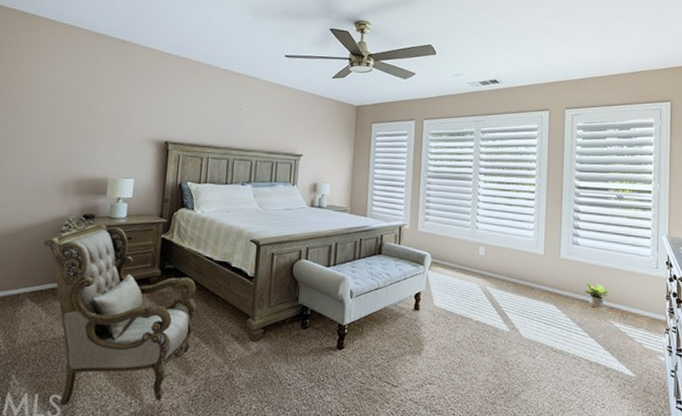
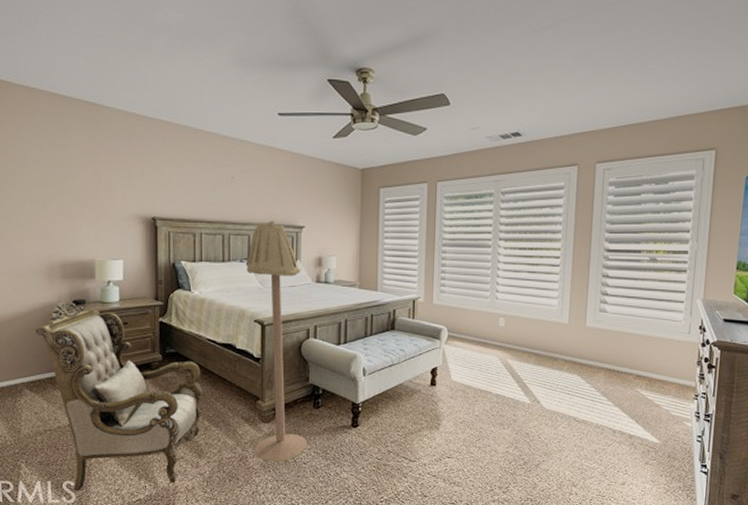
floor lamp: none [240,148,297,382] -> present [245,220,306,462]
potted plant: present [583,283,610,308] -> none [609,351,637,377]

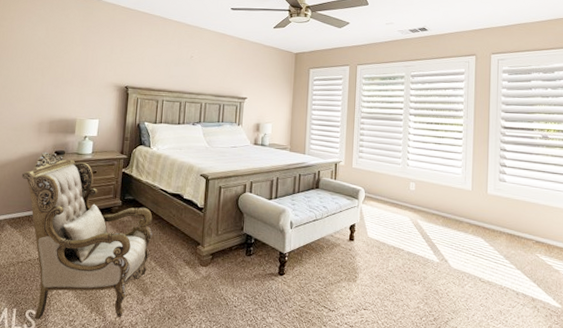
floor lamp: present [245,220,306,462] -> none [191,92,242,304]

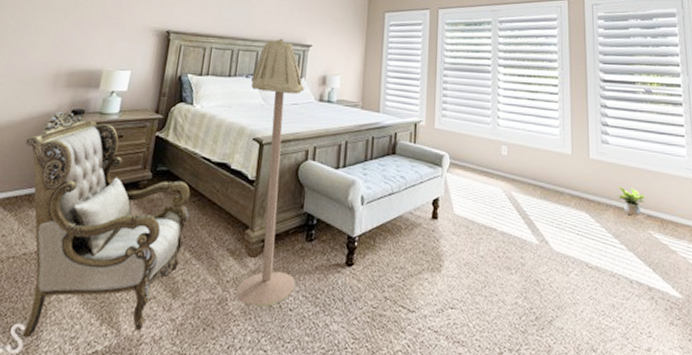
floor lamp: none [191,92,242,304] -> present [235,38,305,307]
potted plant: none [510,217,536,242] -> present [617,187,646,216]

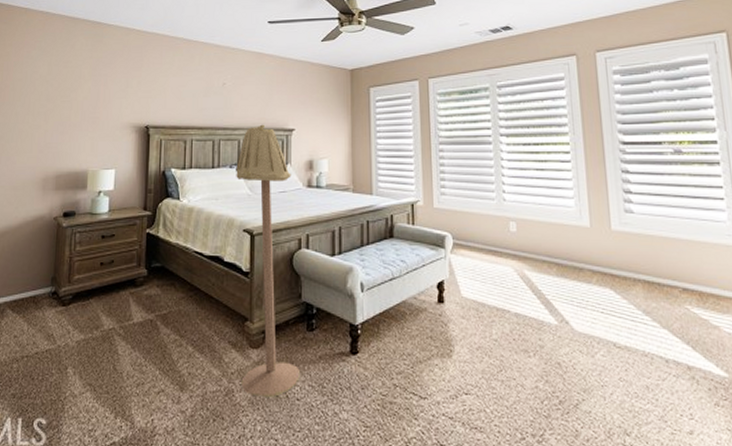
armchair: present [23,111,191,338] -> none [23,214,188,431]
potted plant: present [617,187,646,216] -> none [646,259,680,290]

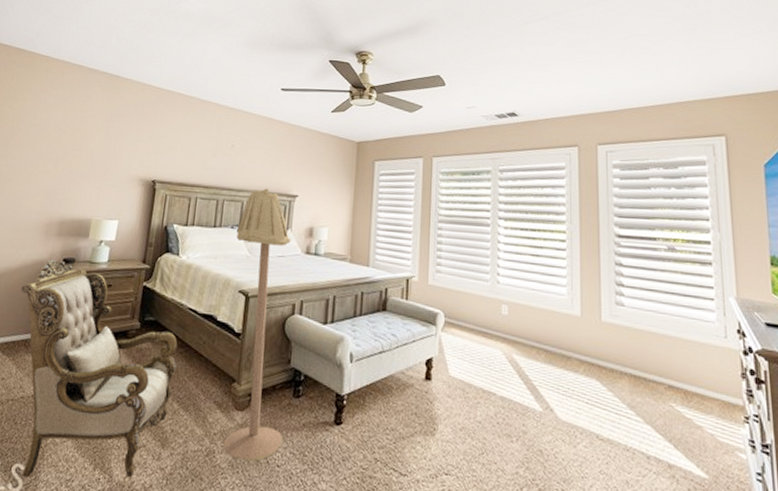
armchair: none [23,214,188,431] -> present [20,259,178,478]

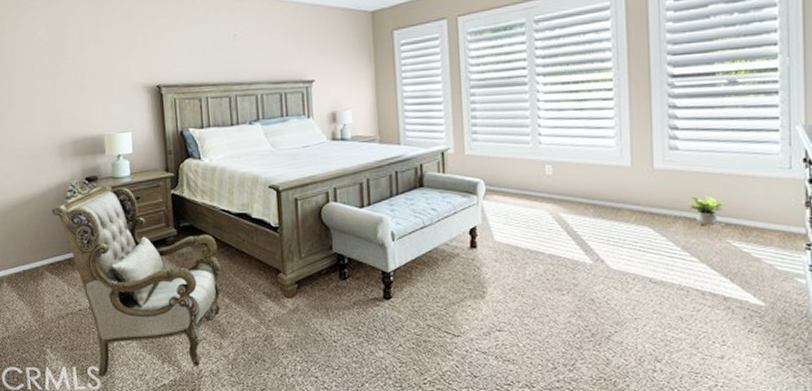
floor lamp: present [222,188,291,462] -> none [255,77,335,341]
potted plant: none [633,353,667,386] -> present [688,195,725,226]

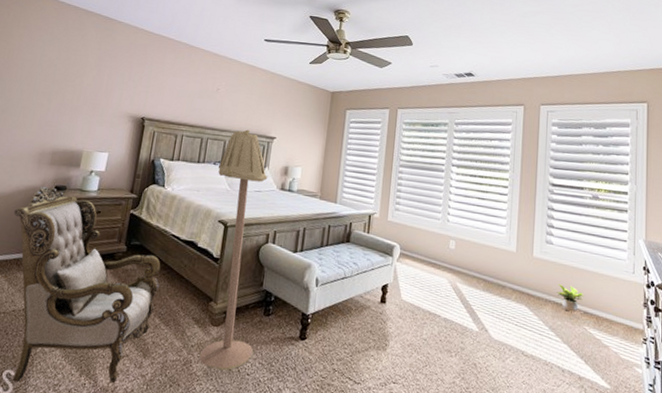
floor lamp: none [255,77,335,341] -> present [199,129,268,370]

